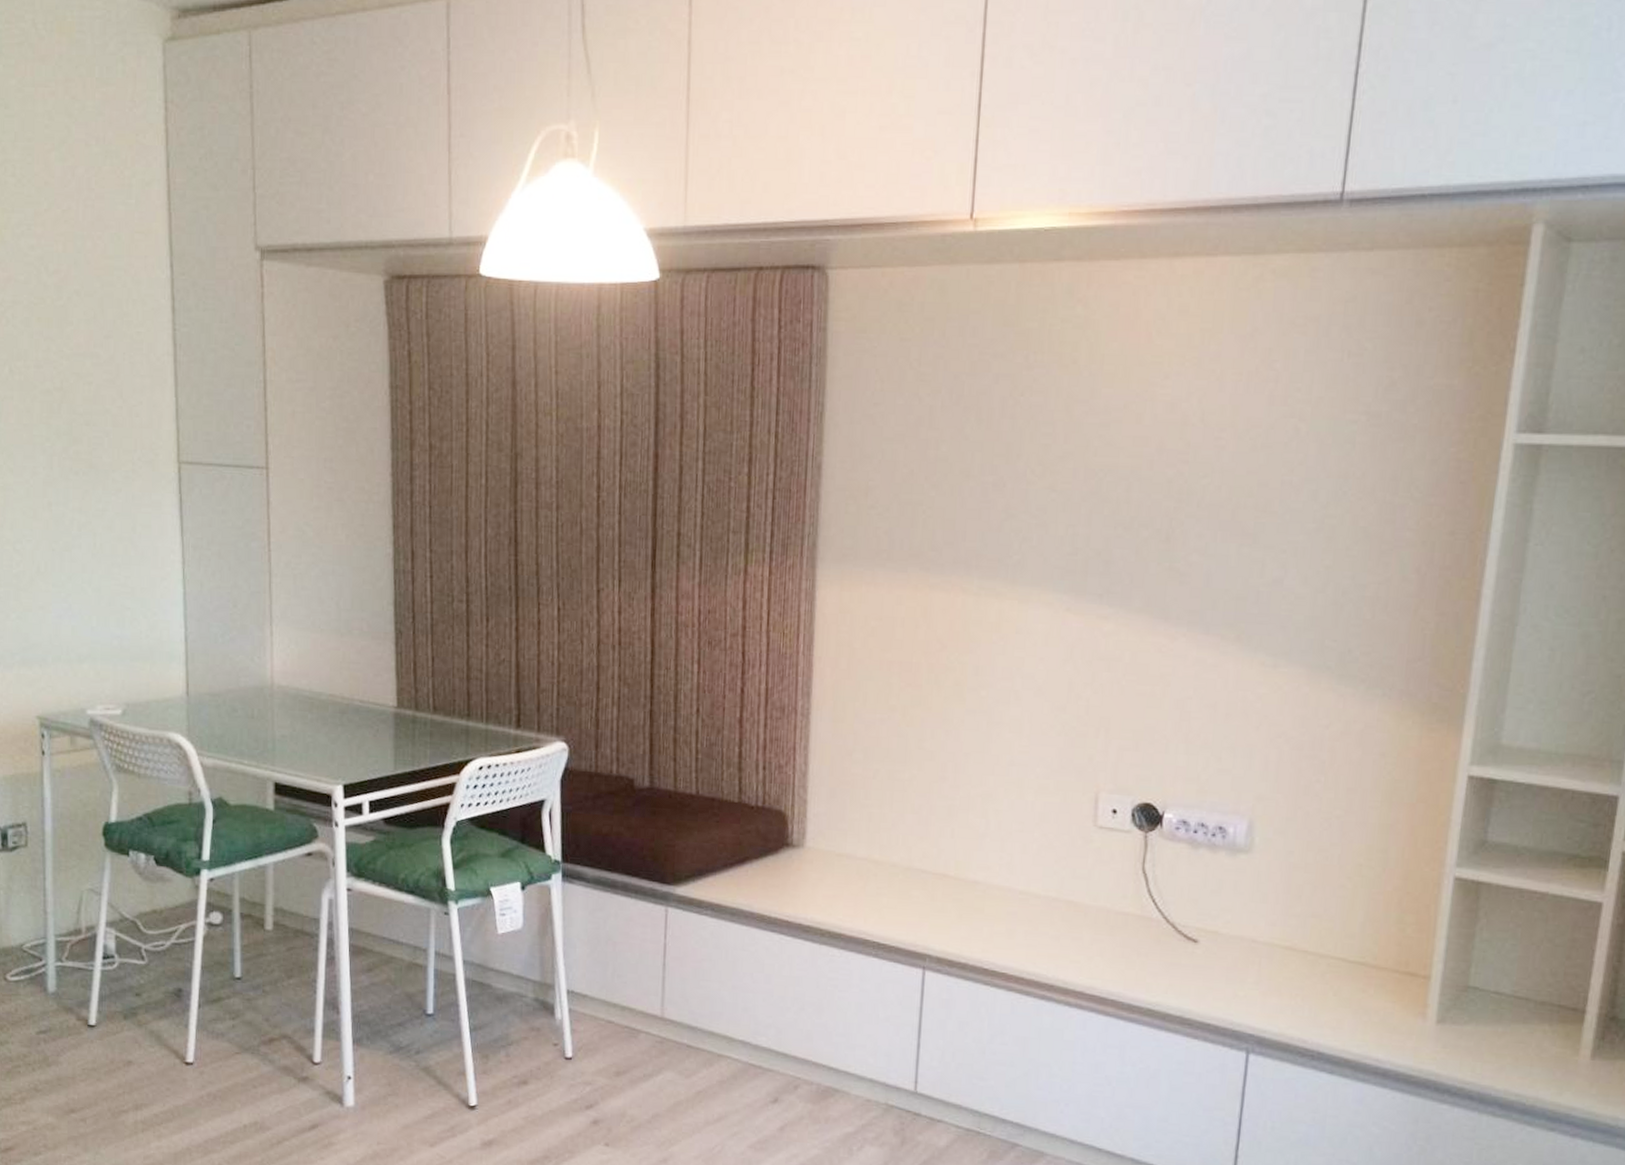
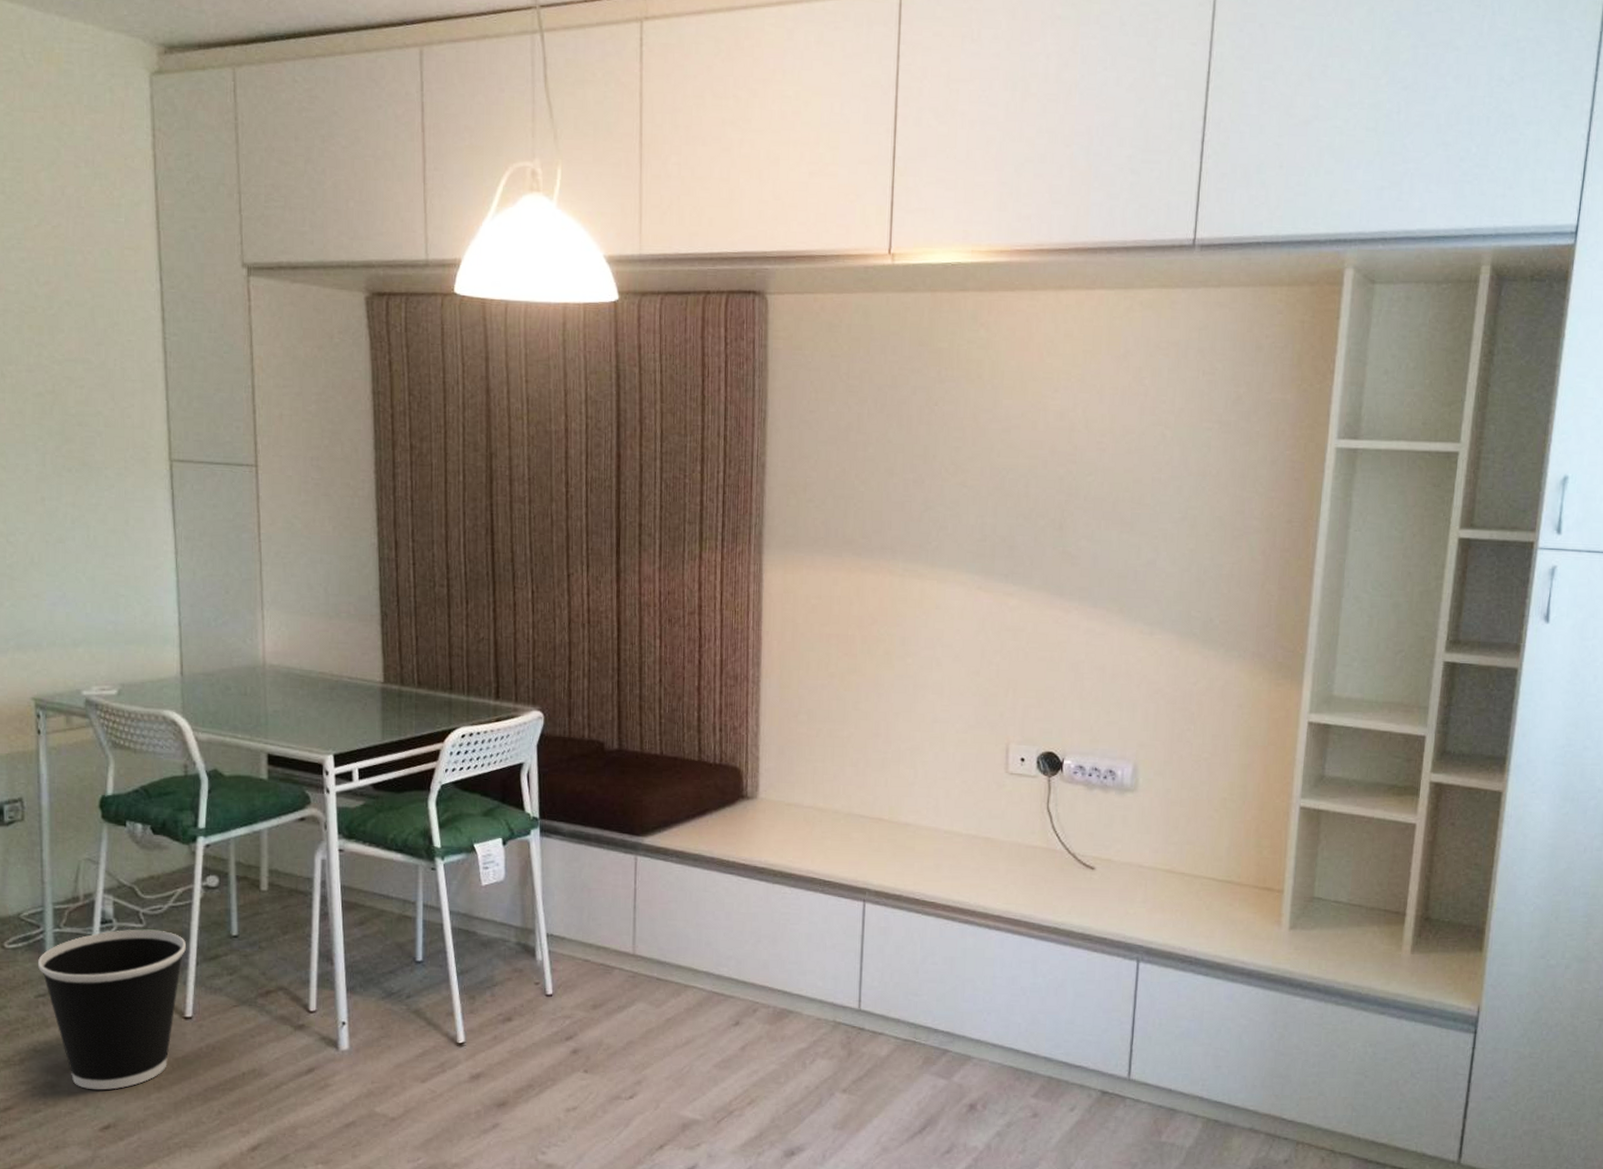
wastebasket: none [40,965,188,1136] -> present [38,929,186,1090]

